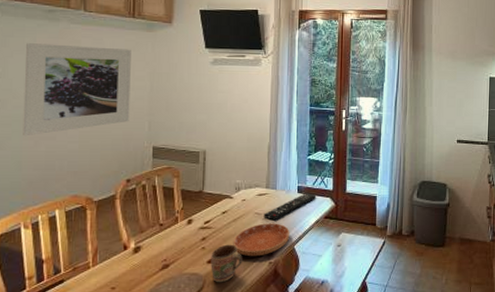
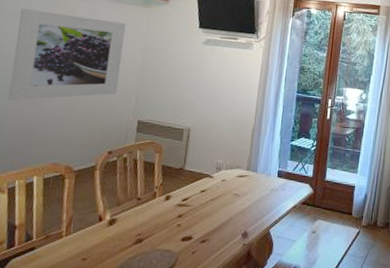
mug: present [211,244,242,283] -> none [184,223,217,261]
saucer: present [233,223,290,257] -> none [208,205,267,238]
remote control: present [264,193,317,221] -> none [242,178,296,203]

